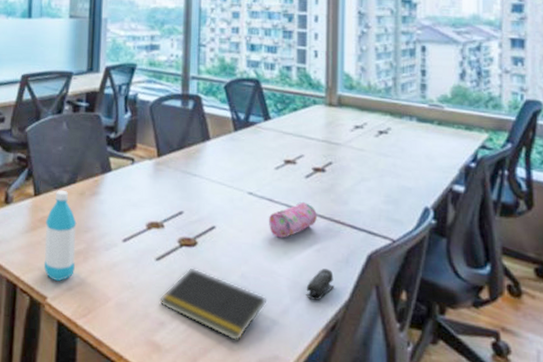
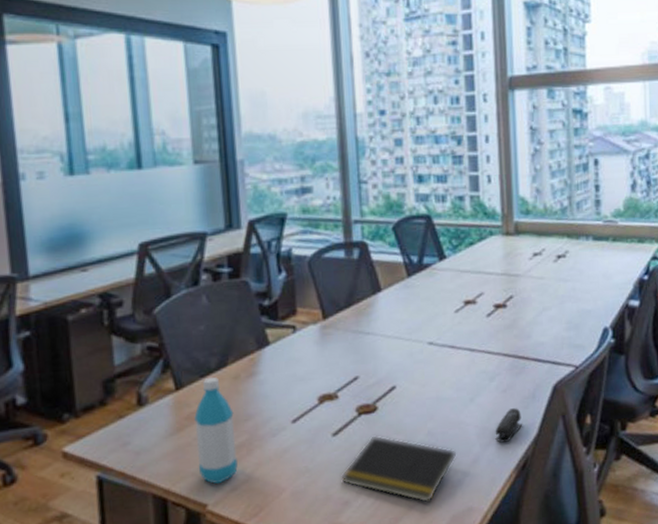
pencil case: present [269,201,317,238] -> none [452,342,501,386]

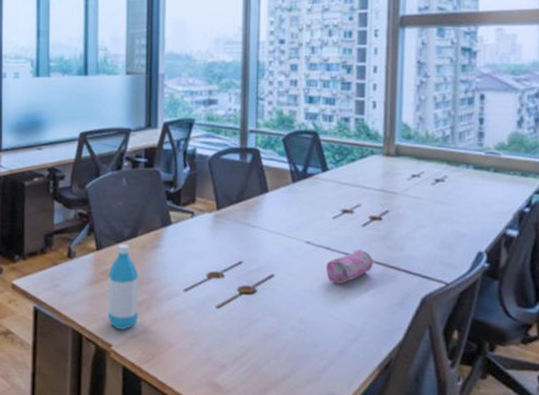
notepad: present [341,435,457,503] -> none [220,314,324,381]
pencil case: none [452,342,501,386] -> present [326,249,373,284]
stapler: present [495,408,523,443] -> none [361,312,389,341]

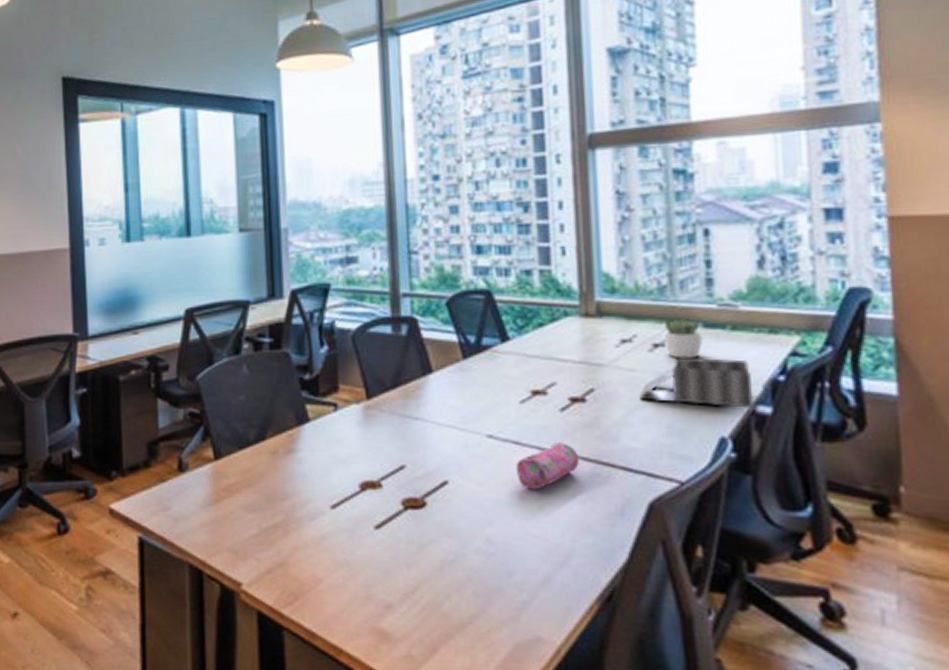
water bottle: present [107,244,139,331] -> none [232,450,273,564]
desk organizer: none [422,190,506,231] -> present [639,357,754,408]
succulent plant: none [443,160,472,192] -> present [663,318,702,358]

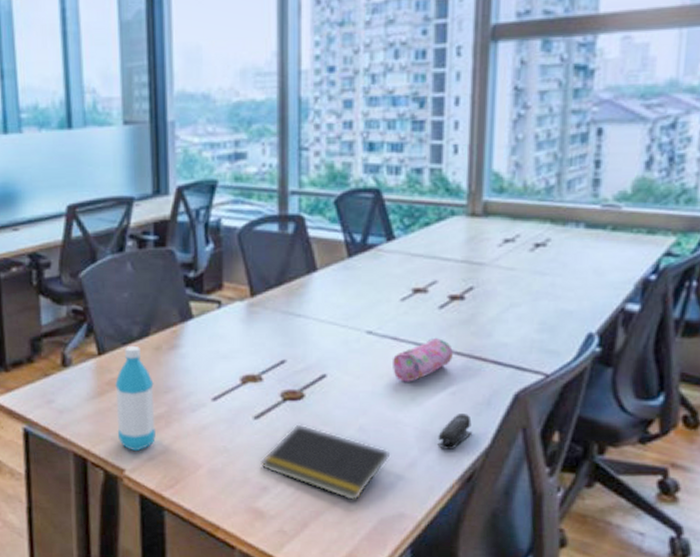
water bottle: none [232,450,273,564] -> present [115,346,156,452]
notepad: none [384,535,522,623] -> present [261,424,391,501]
stapler: none [571,525,608,565] -> present [437,414,473,450]
desk organizer: present [639,357,754,408] -> none [516,256,625,306]
succulent plant: present [663,318,702,358] -> none [545,218,583,258]

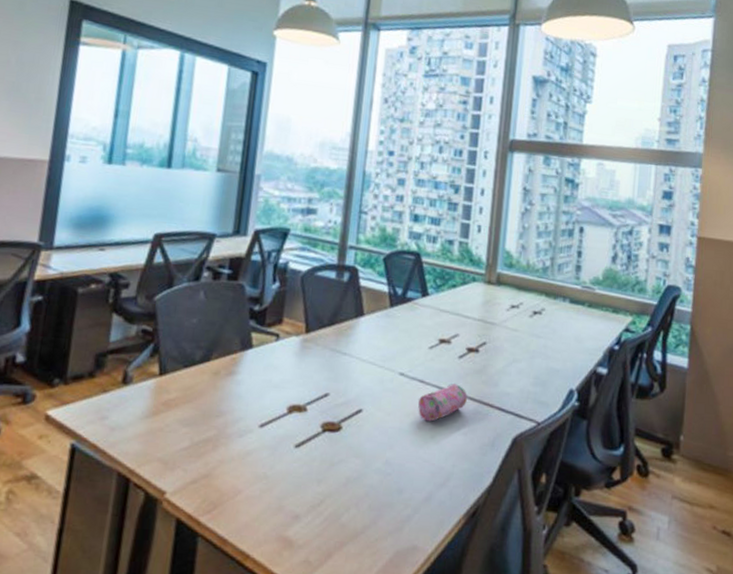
water bottle: present [115,346,156,452] -> none [164,369,208,474]
notepad: present [261,424,391,501] -> none [296,455,411,533]
stapler: present [437,414,473,450] -> none [449,453,479,486]

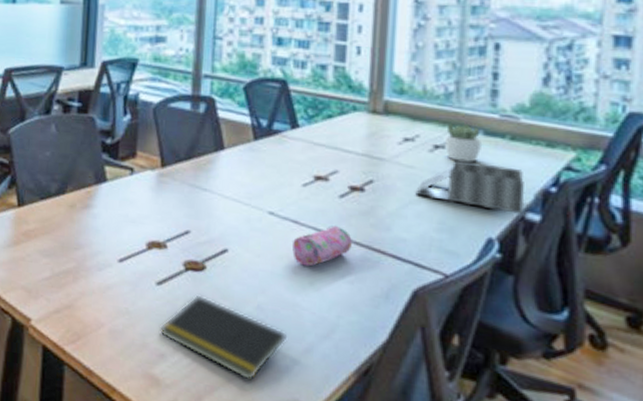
notepad: none [296,455,411,533] -> present [160,295,288,381]
desk organizer: none [518,323,597,369] -> present [415,159,525,214]
succulent plant: none [541,292,568,326] -> present [444,123,481,163]

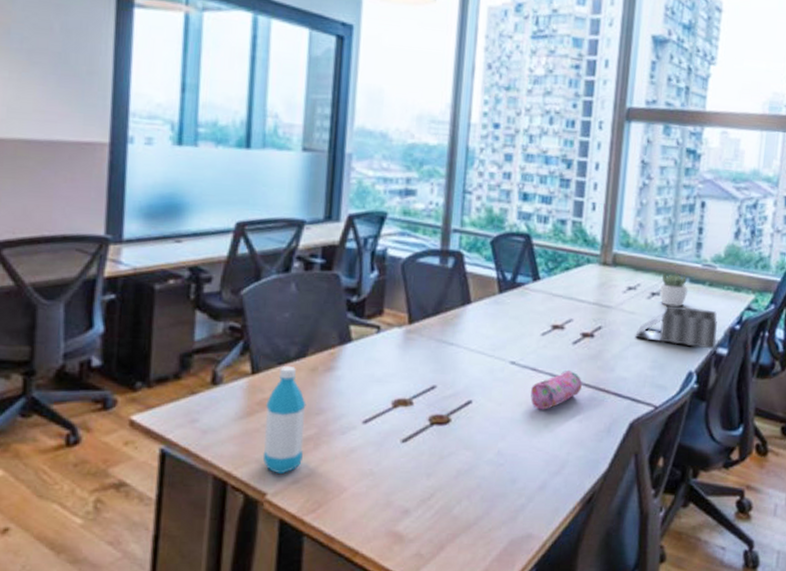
water bottle: none [27,201,66,303] -> present [262,366,306,475]
notepad: present [160,295,288,381] -> none [404,448,524,523]

